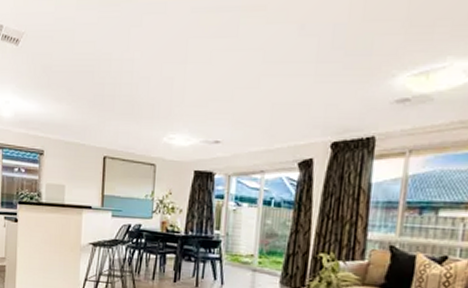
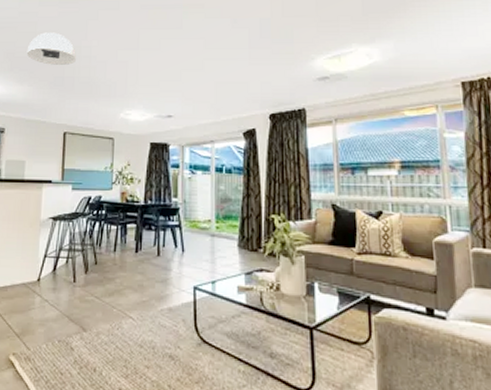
ceiling light: none [64,42,117,82] -> present [26,32,76,66]

